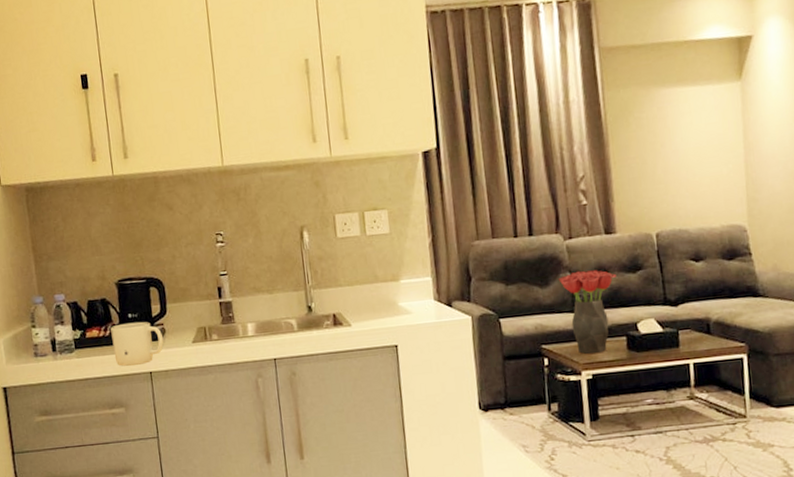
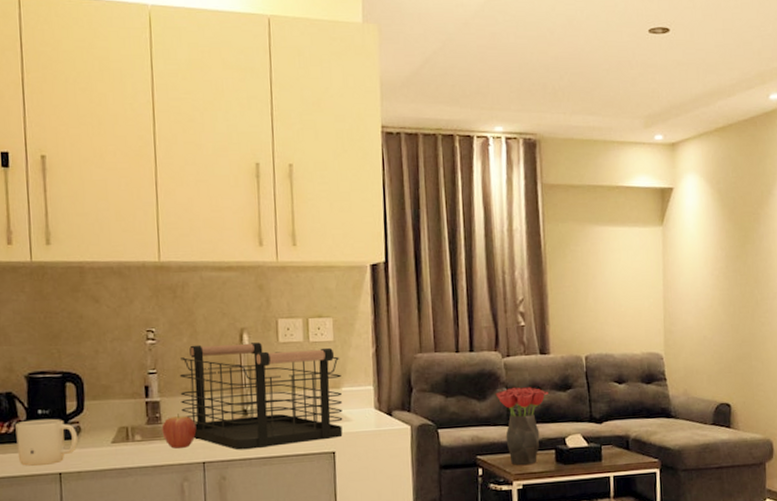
fruit: none [235,313,267,347] -> present [162,414,197,450]
dish rack: none [247,239,404,347] -> present [179,342,343,451]

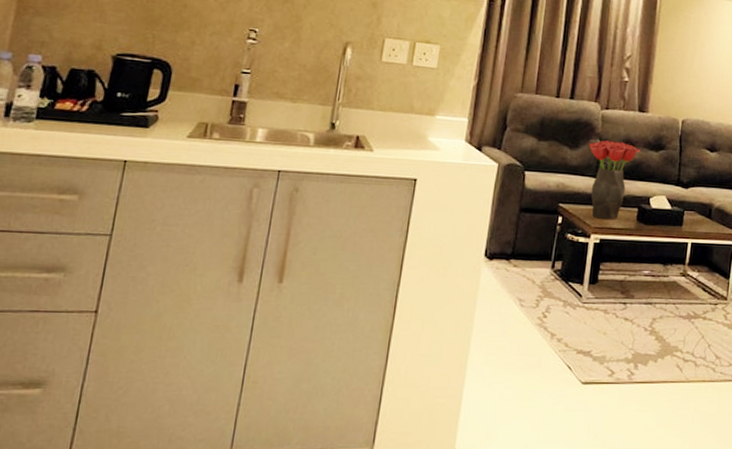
mug: present [15,418,78,467] -> none [84,101,153,151]
fruit: present [162,414,197,450] -> none [242,117,280,154]
dish rack: present [179,342,343,451] -> none [267,51,439,166]

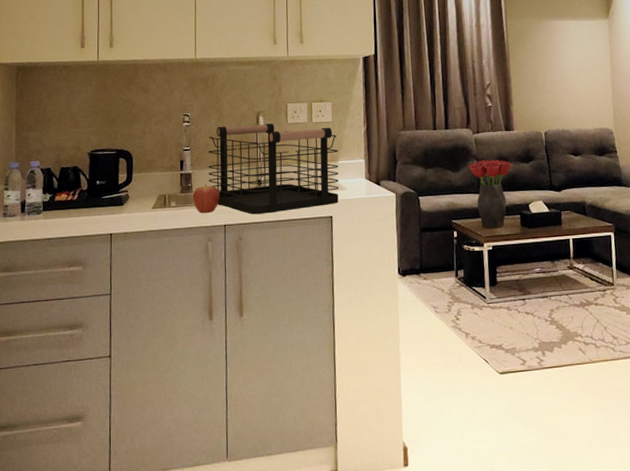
fruit: none [242,117,280,154] -> present [192,184,220,214]
dish rack: none [267,51,439,166] -> present [207,123,339,215]

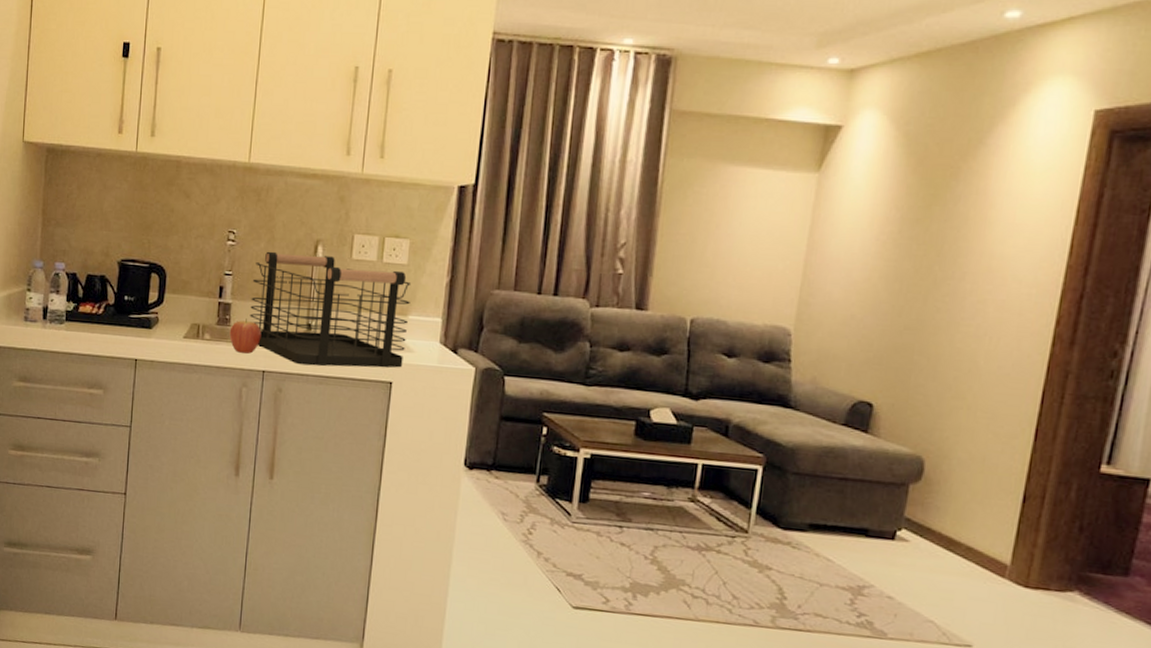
bouquet: present [467,159,513,229] -> none [575,342,638,434]

